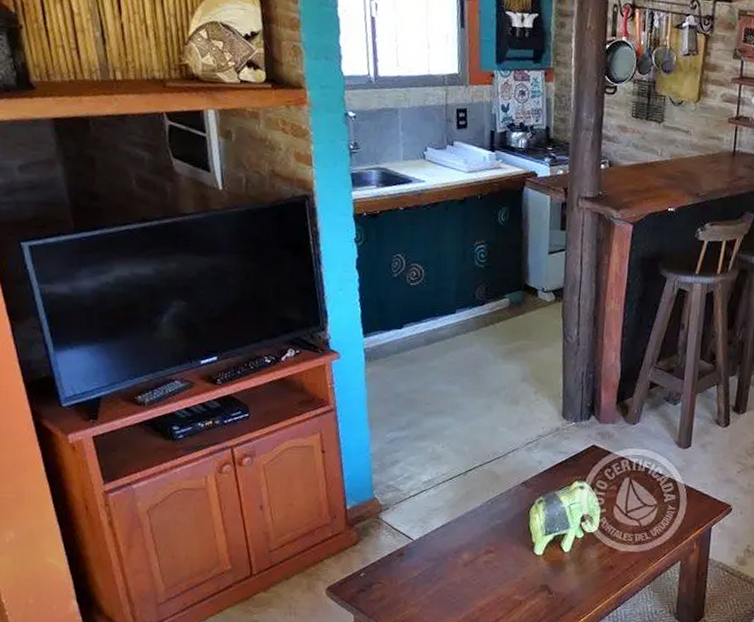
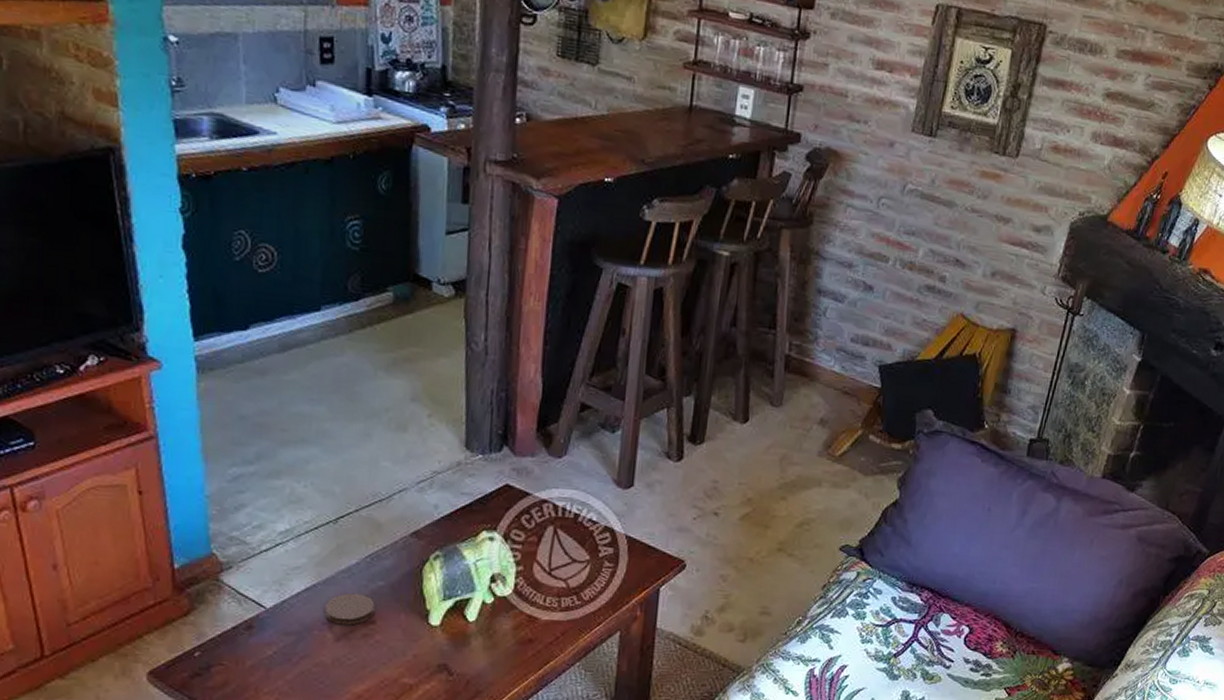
coaster: none [456,529,494,554] -> present [324,593,375,626]

